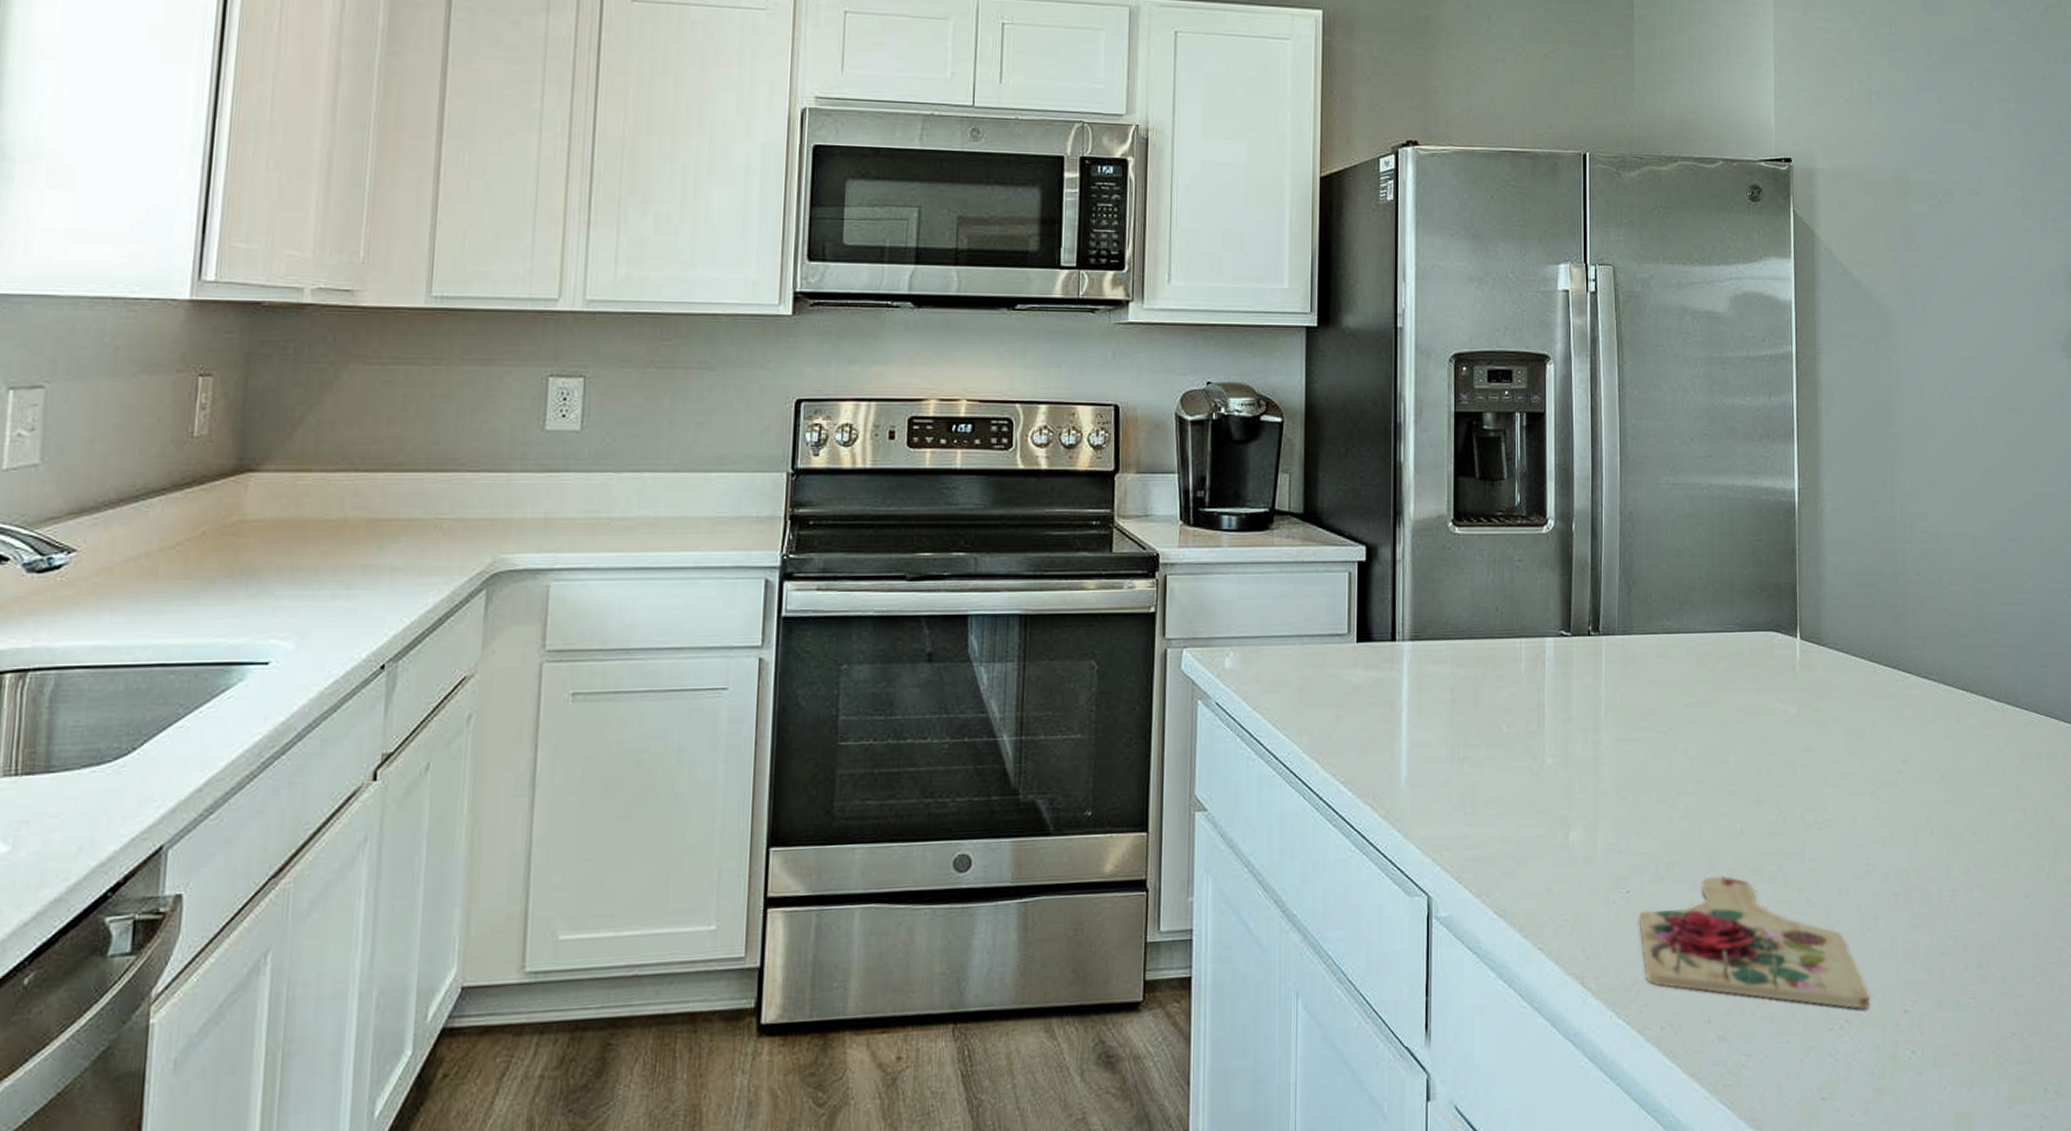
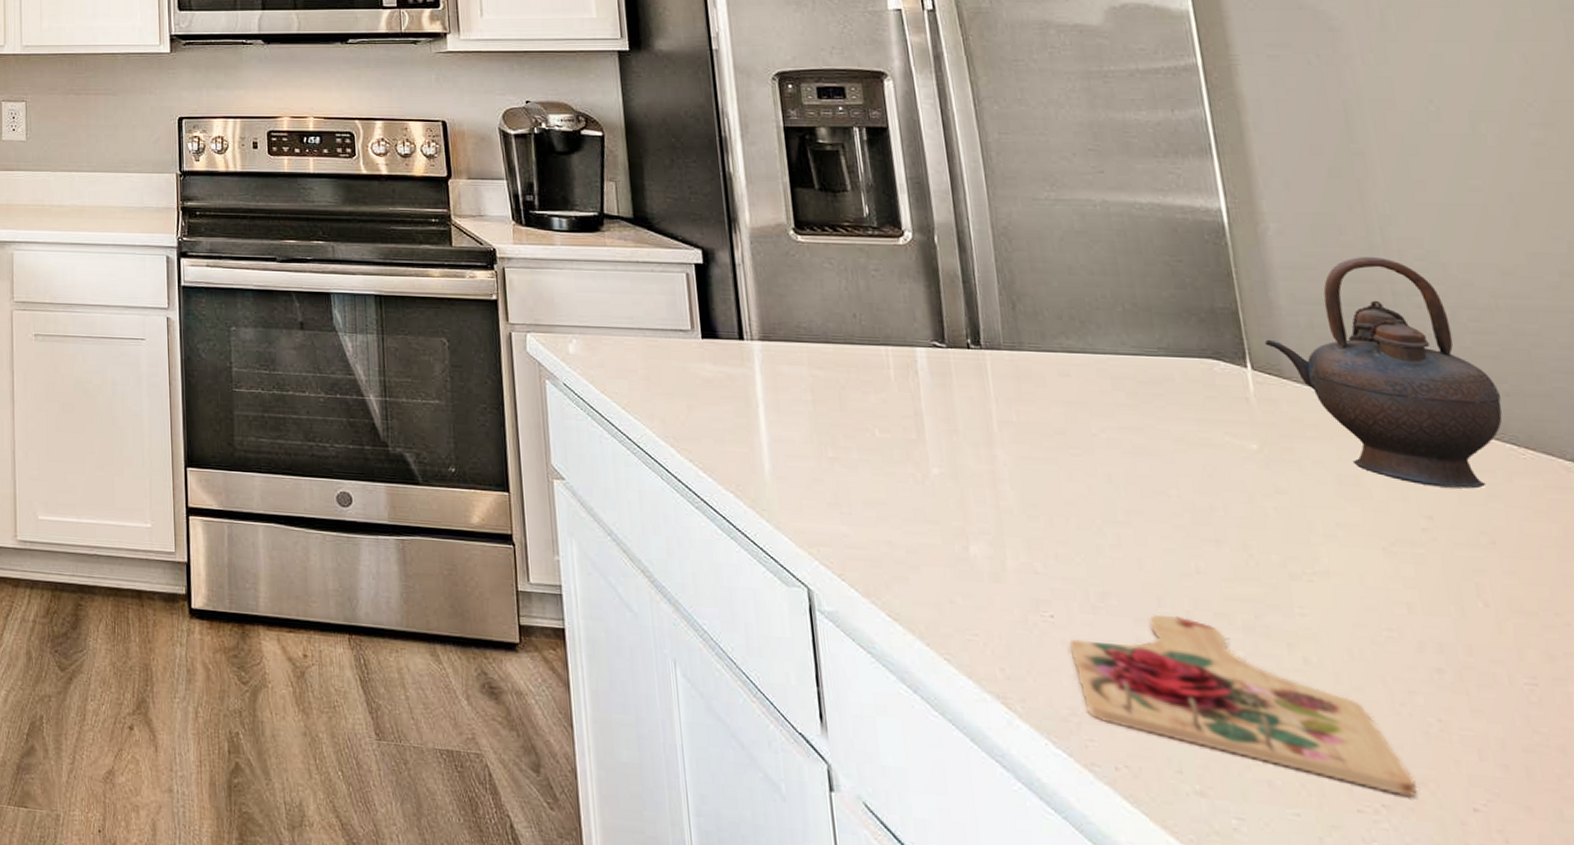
teapot: none [1812,531,1961,733] -> present [1264,257,1503,489]

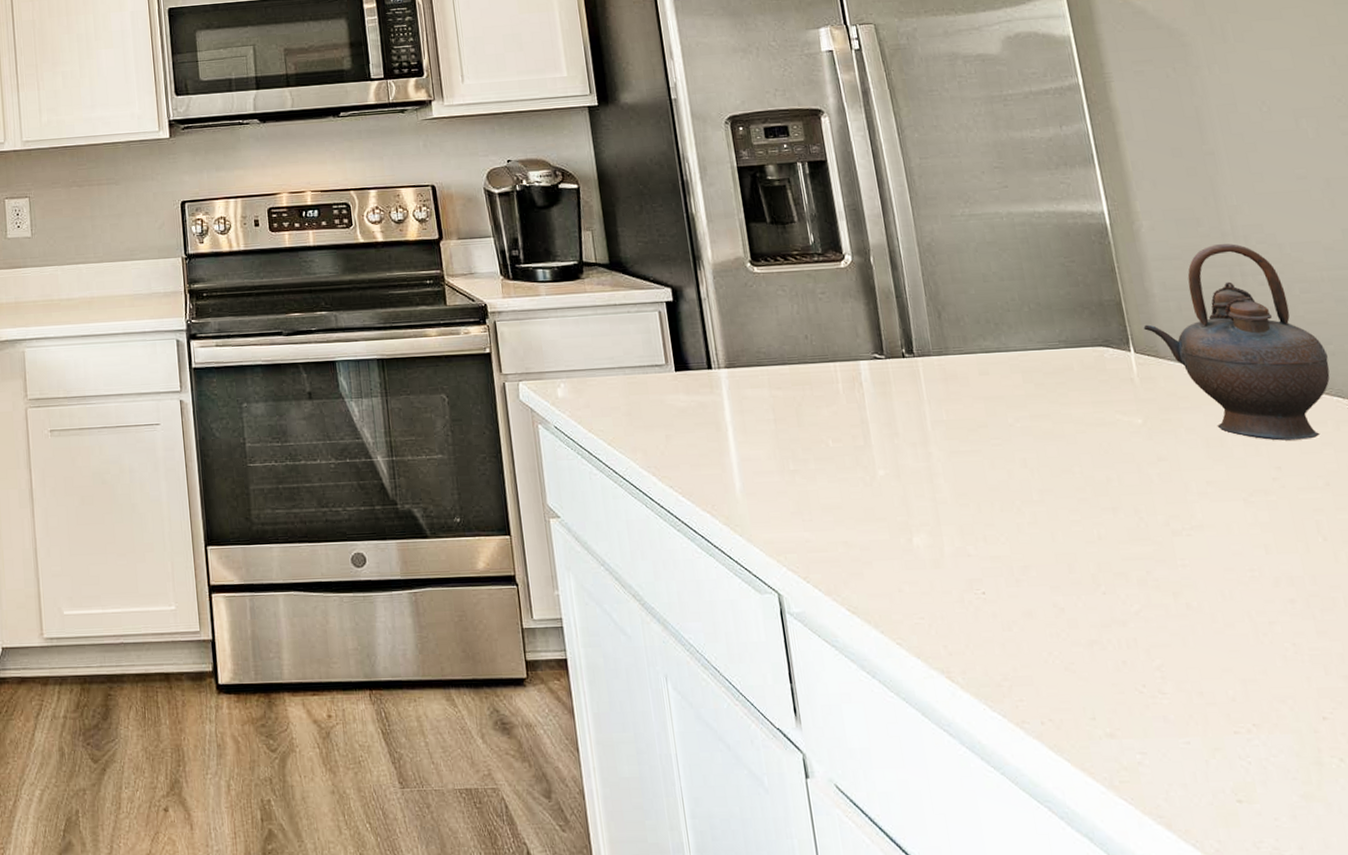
cutting board: present [1069,614,1419,797] -> none [998,580,1280,715]

